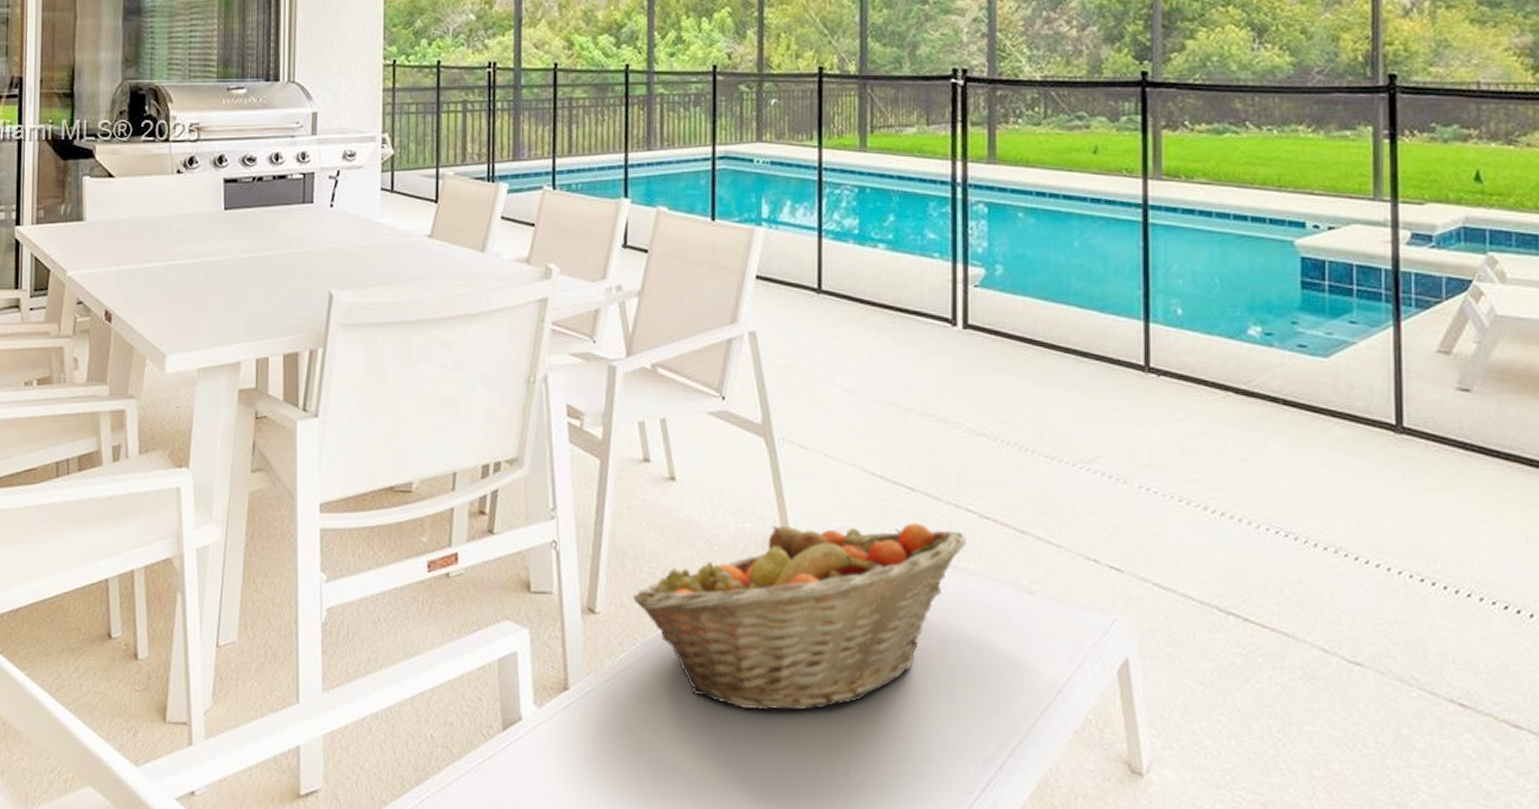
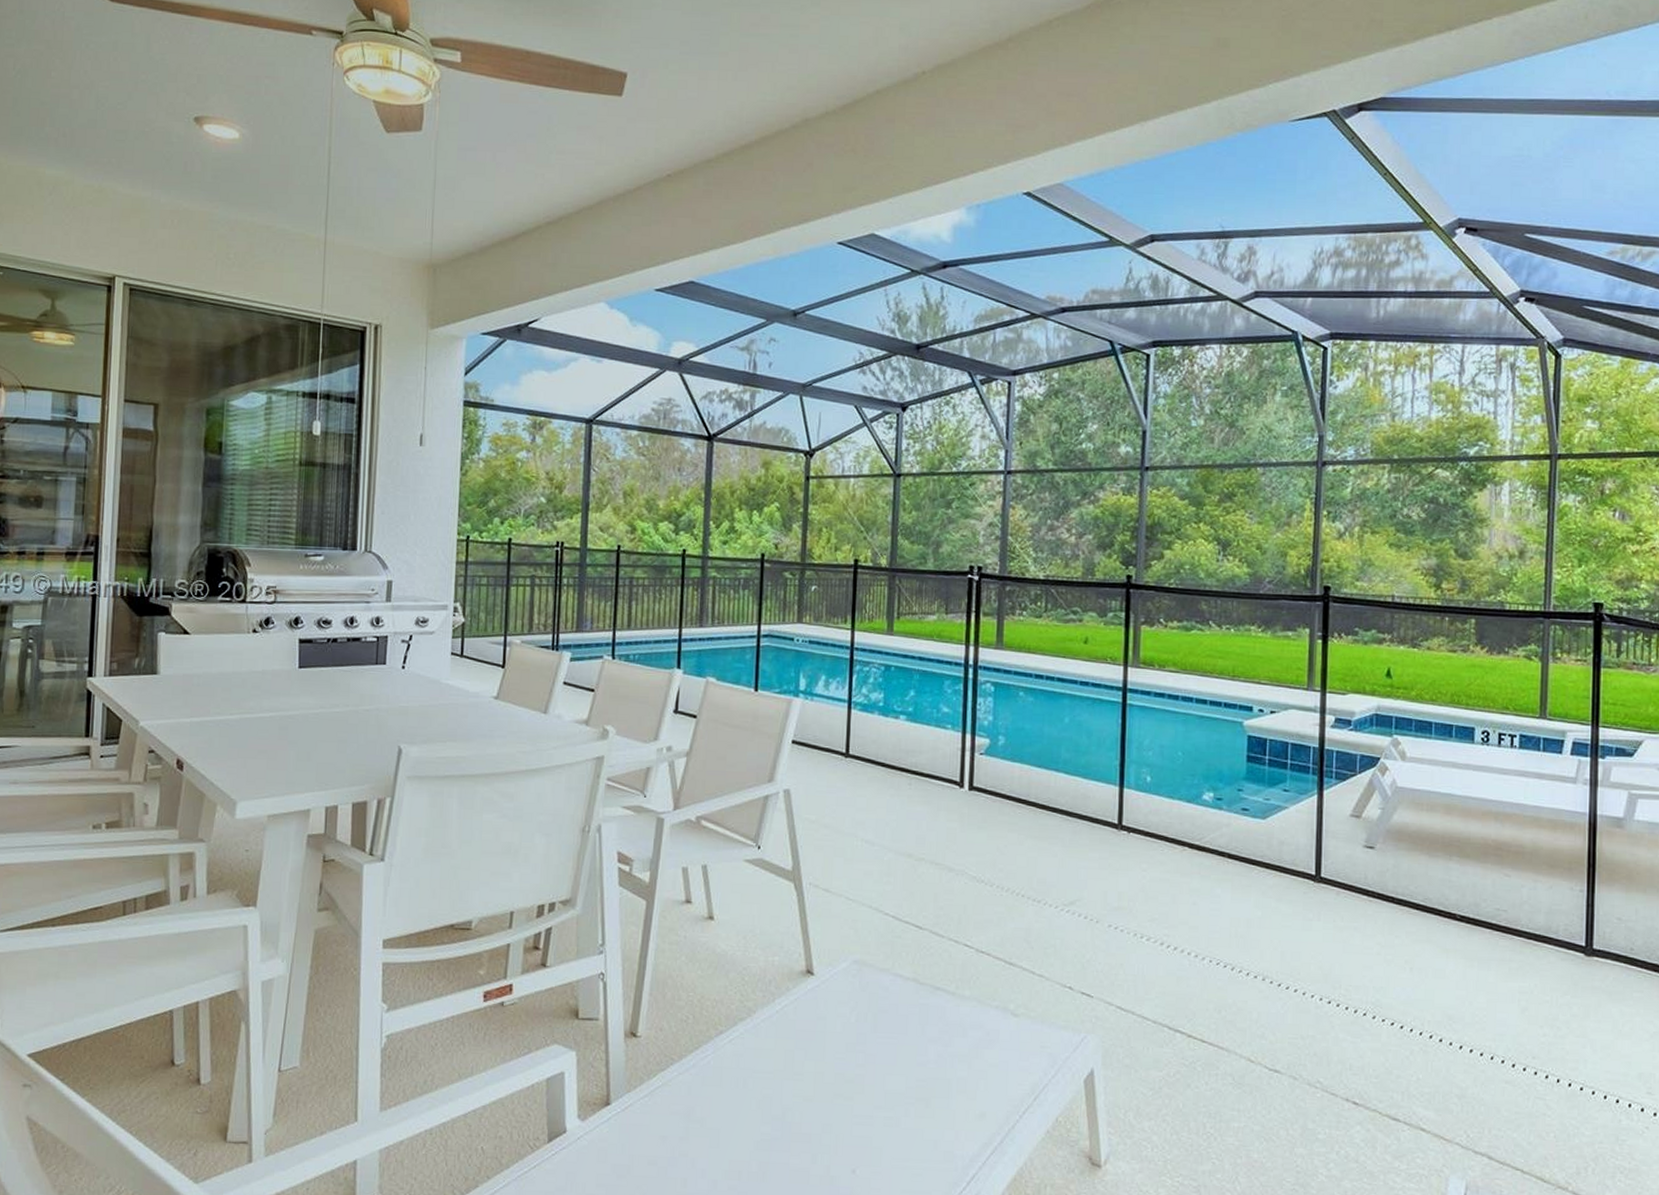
fruit basket: present [633,522,966,711] -> none [672,956,964,1119]

